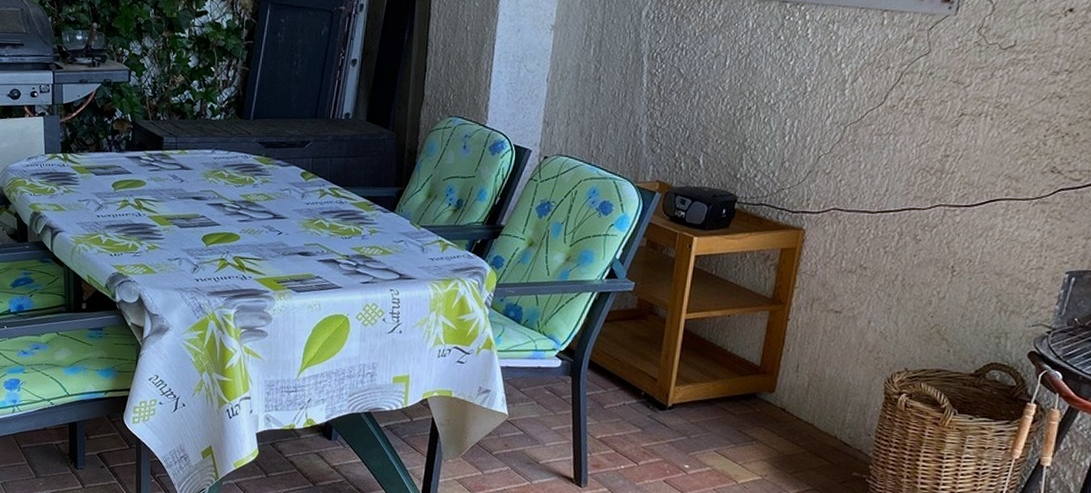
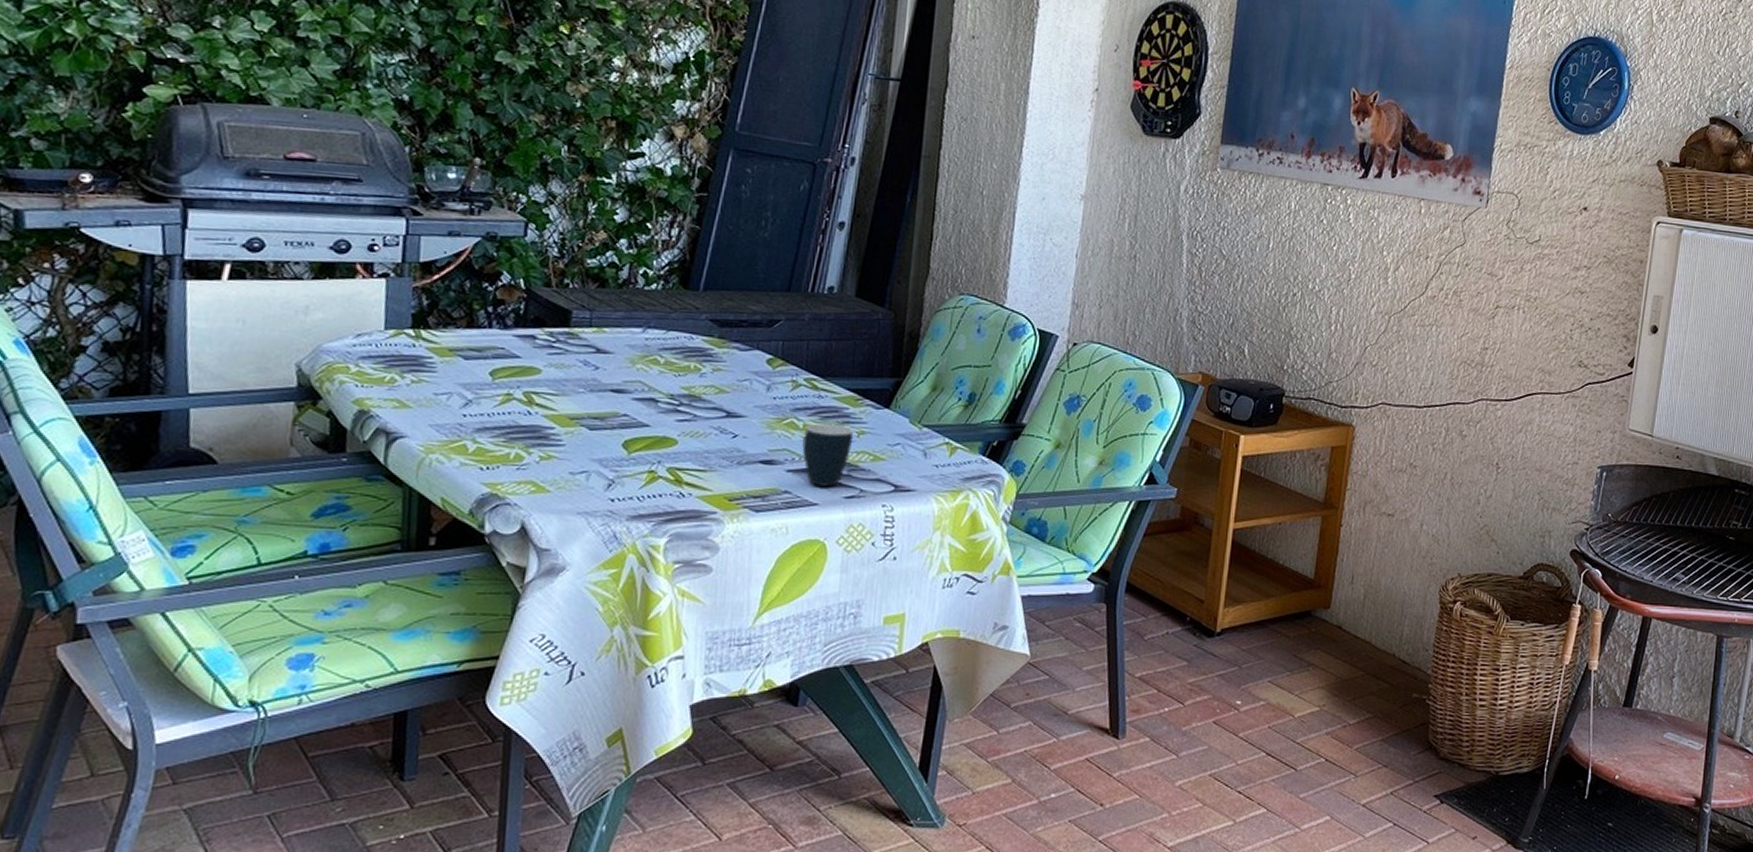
mug: none [329,224,368,274] -> present [802,423,854,487]

